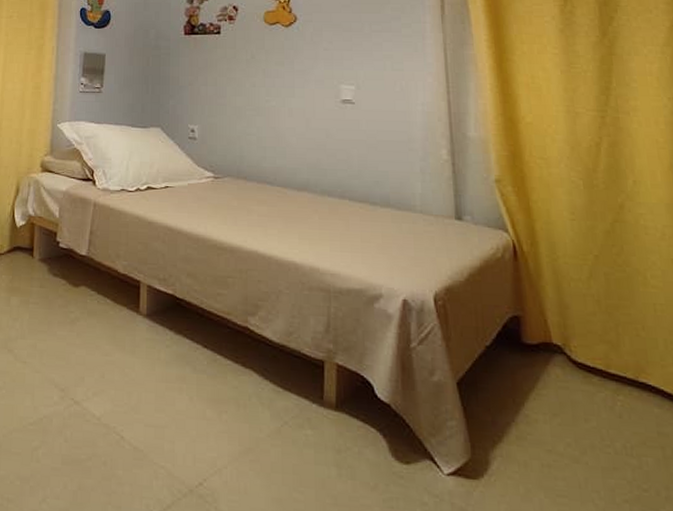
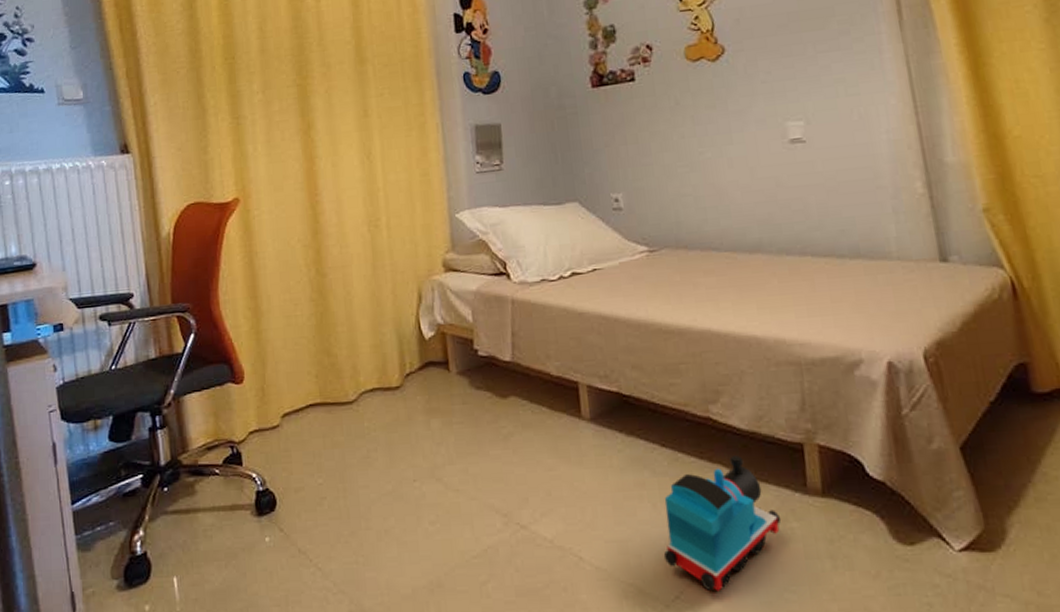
toy train: none [193,364,298,484] -> present [663,456,782,591]

